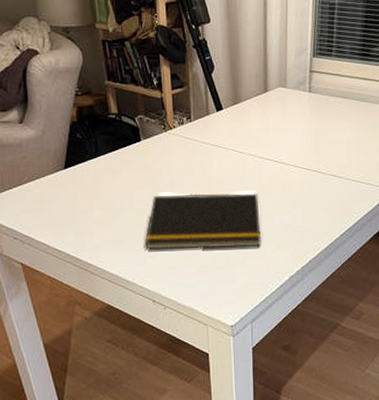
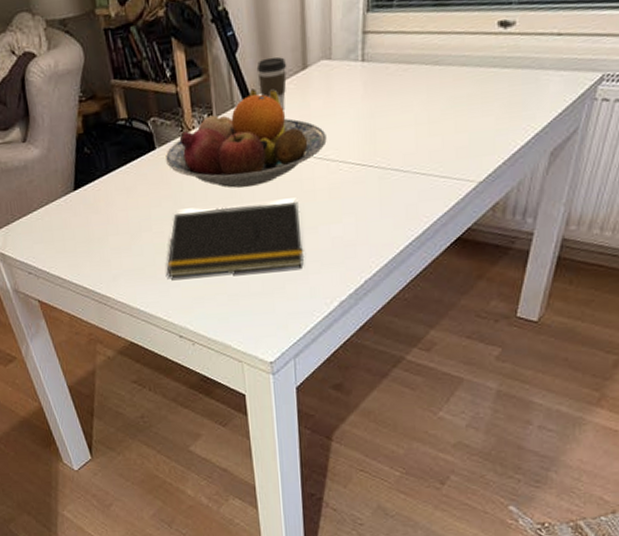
fruit bowl: none [148,102,282,179] -> present [165,88,327,188]
coffee cup: none [228,80,252,120] -> present [256,56,287,109]

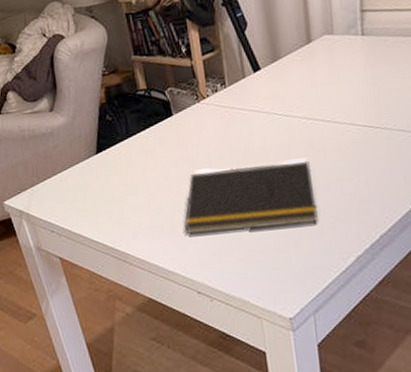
fruit bowl: present [165,88,327,188] -> none [181,61,334,150]
coffee cup: present [256,56,287,109] -> none [264,33,293,78]

